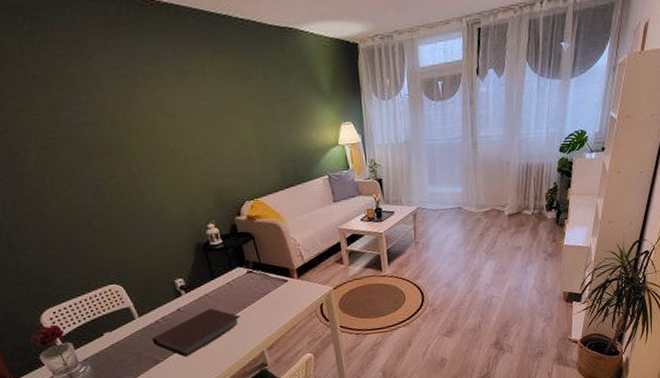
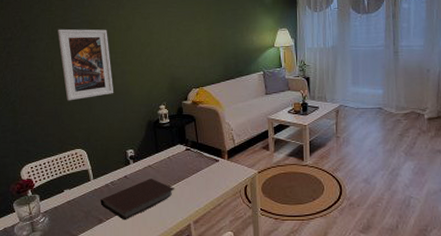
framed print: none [49,132,145,228] -> present [58,29,113,101]

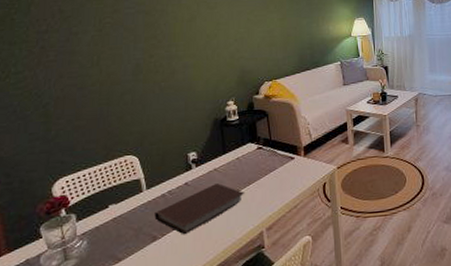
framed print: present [58,29,113,101] -> none [106,19,173,101]

